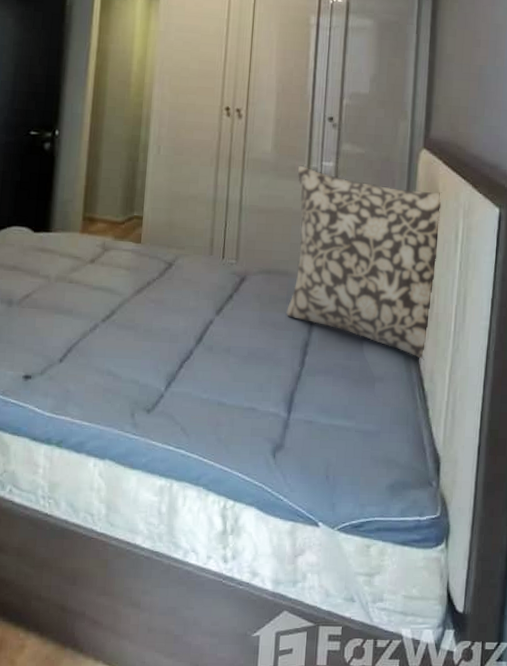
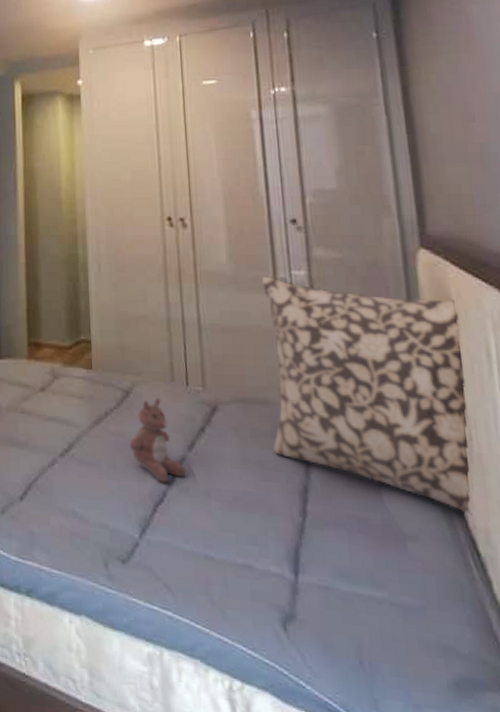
stuffed animal: none [166,269,212,343] -> present [129,398,186,483]

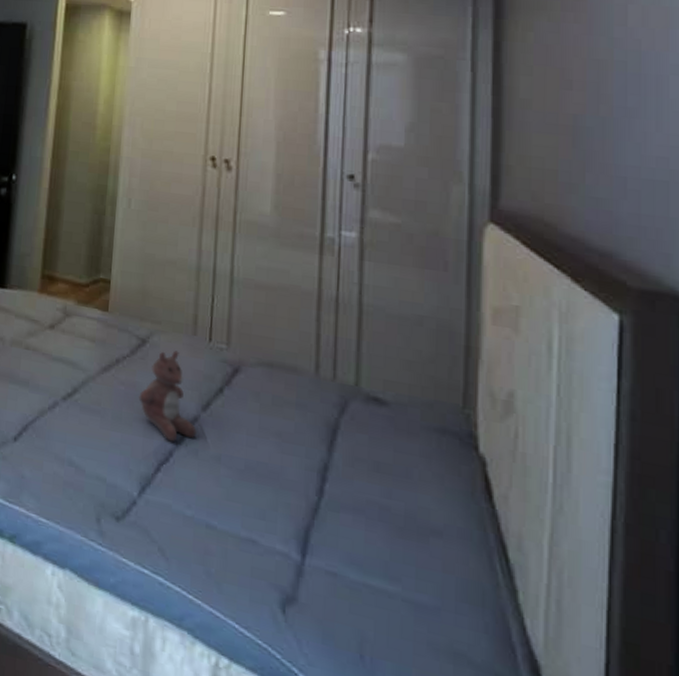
pillow: present [261,276,472,515] -> none [296,234,523,518]

